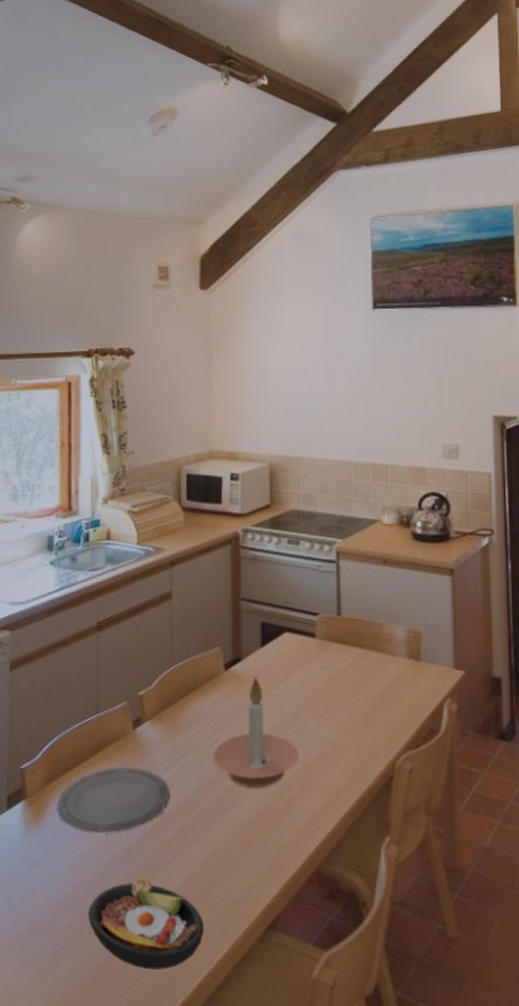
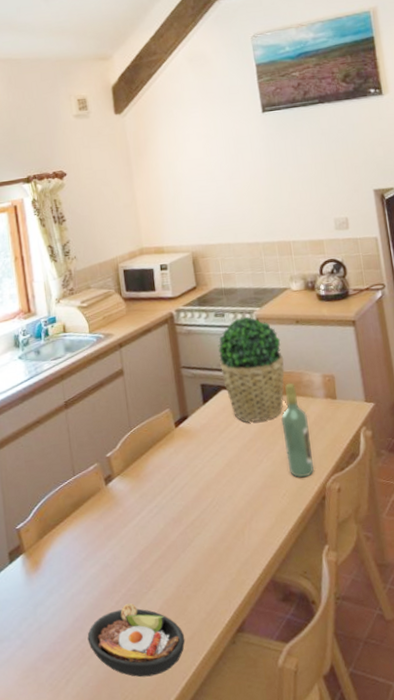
plate: present [57,767,170,833] -> none [50,516,143,573]
candle holder: present [213,676,300,788] -> none [174,429,246,520]
potted plant: none [286,547,364,676] -> present [217,316,284,423]
wine bottle: none [352,634,384,751] -> present [281,383,314,478]

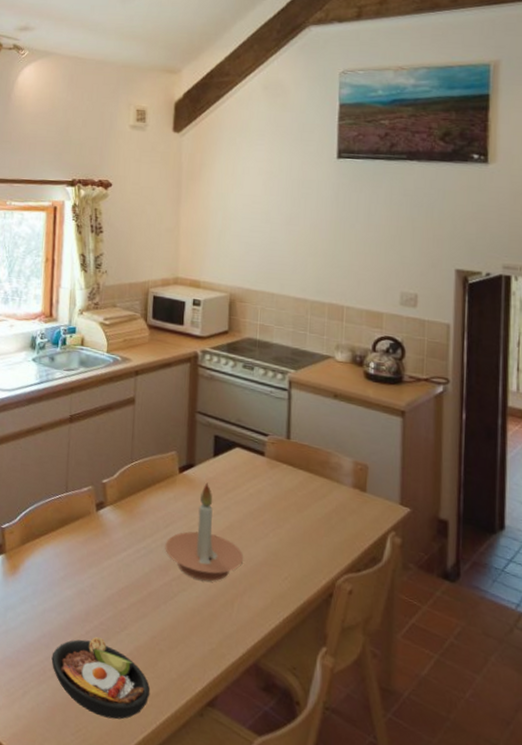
candle holder: none [174,429,246,520] -> present [165,482,244,582]
potted plant: present [217,316,284,423] -> none [239,375,313,493]
wine bottle: present [281,383,314,478] -> none [296,460,329,567]

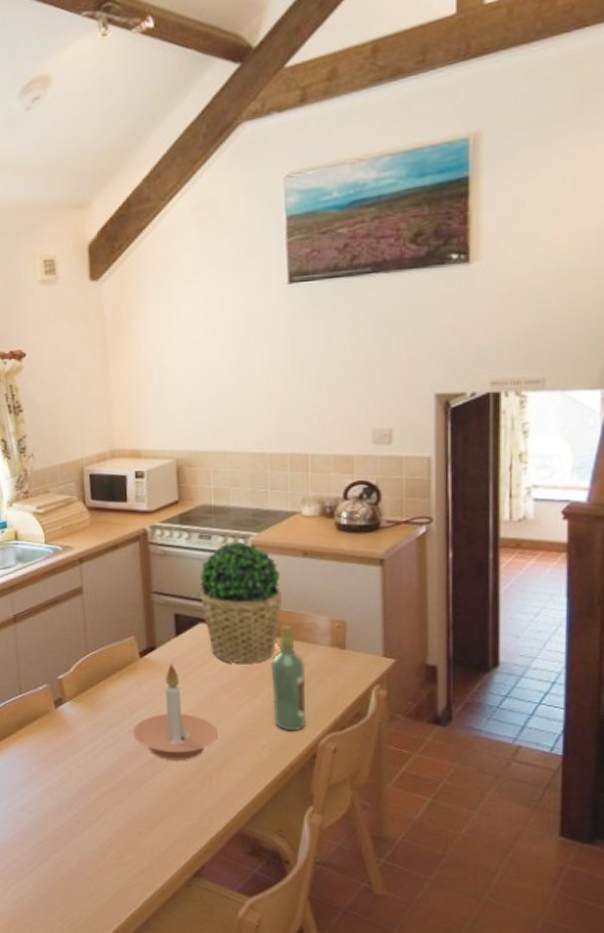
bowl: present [51,636,151,720] -> none [28,828,134,901]
potted plant: none [239,375,313,493] -> present [198,541,283,663]
wine bottle: none [296,460,329,567] -> present [271,624,307,731]

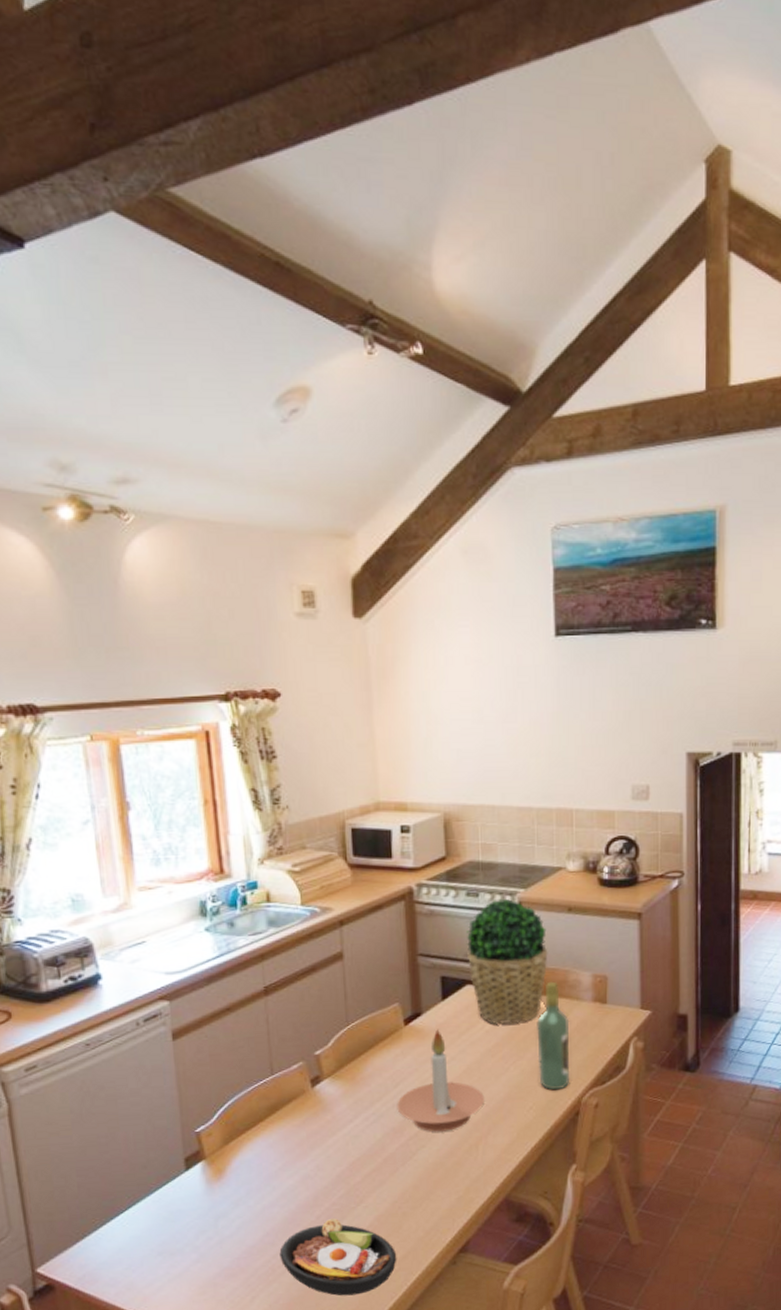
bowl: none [28,828,134,901] -> present [279,1218,397,1296]

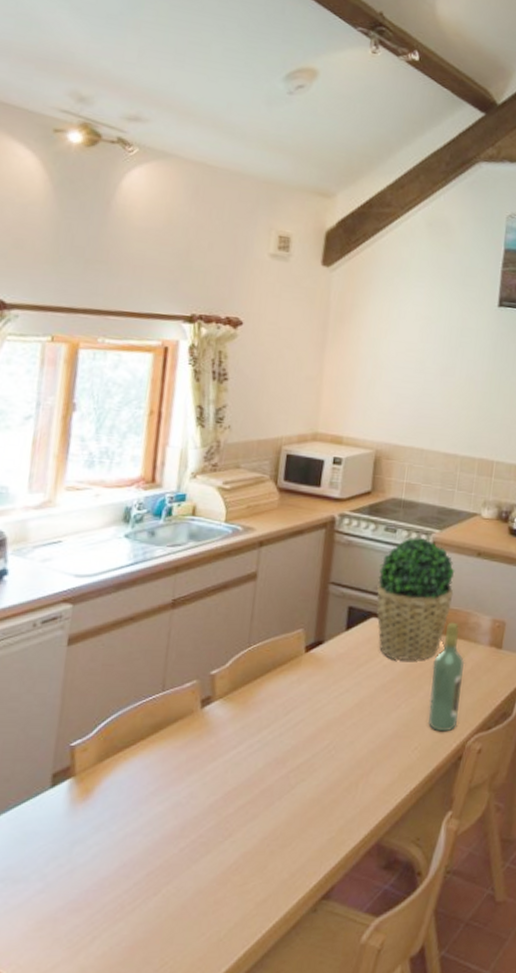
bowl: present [279,1218,397,1296] -> none [132,851,257,942]
candle holder: present [397,1029,485,1132] -> none [283,659,373,766]

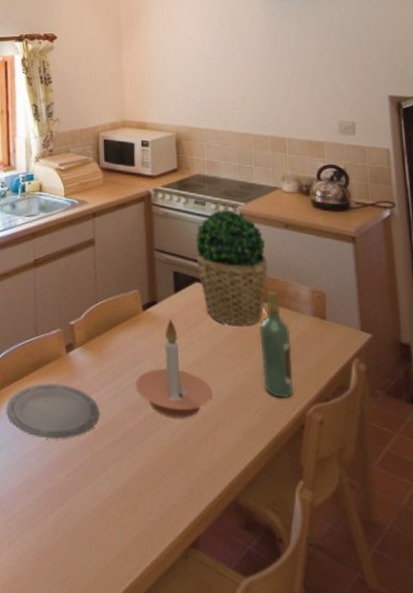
plate: none [108,746,234,810] -> present [7,383,99,439]
candle holder: none [283,659,373,766] -> present [135,319,214,419]

